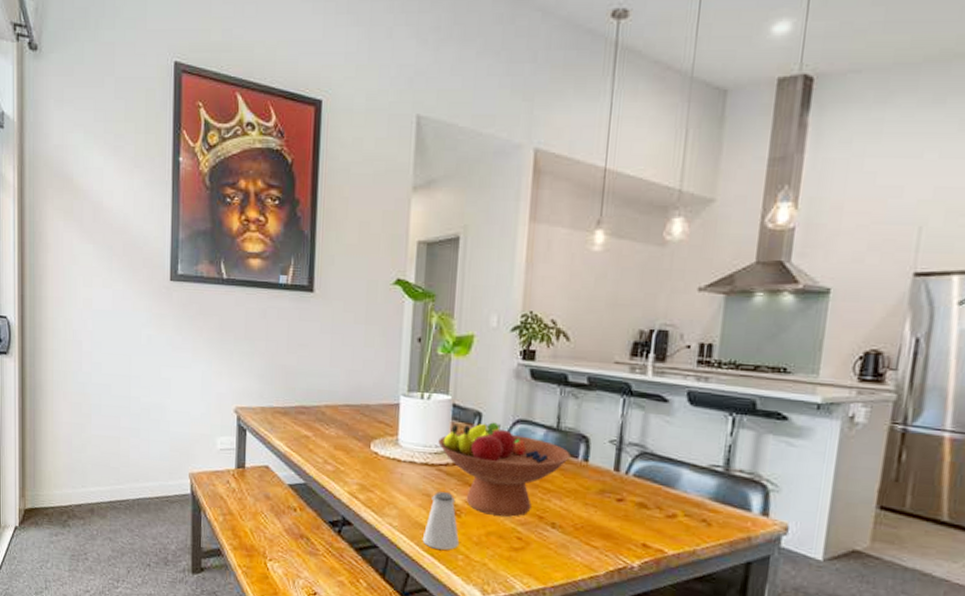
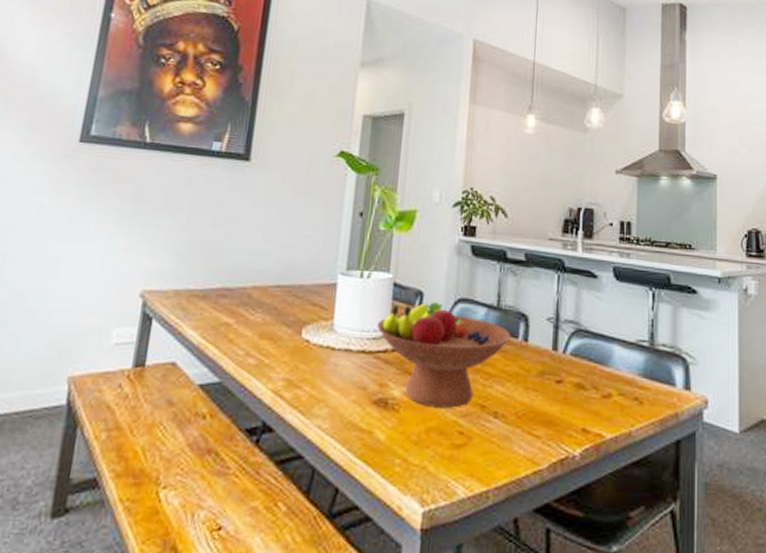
saltshaker: present [422,491,460,550] -> none [355,383,397,454]

